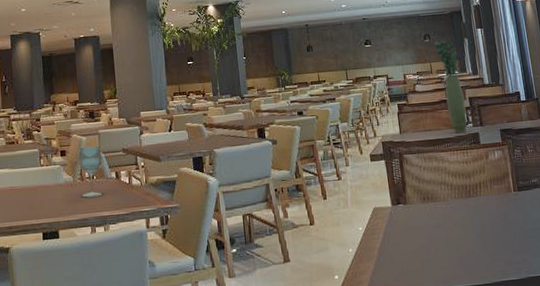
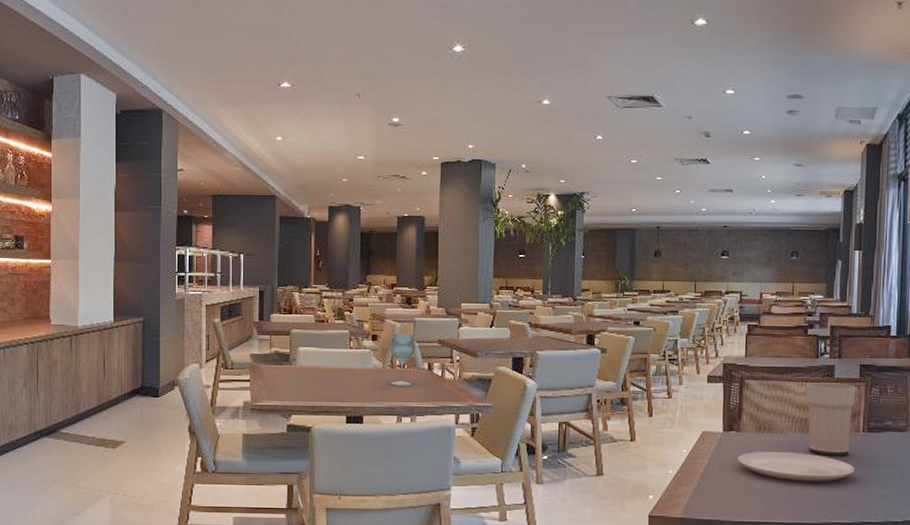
plate: none [408,217,514,245] -> present [737,451,856,482]
vase: present [434,37,467,134] -> none [801,255,827,364]
cup: none [457,148,506,218] -> present [805,382,856,456]

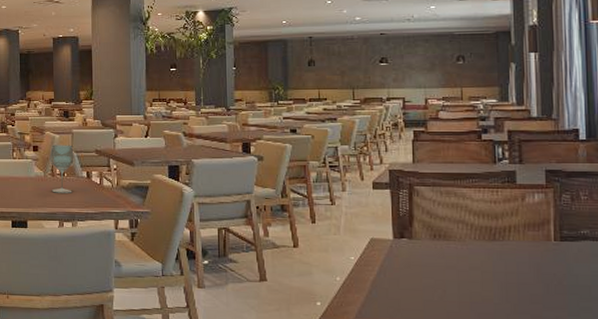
plate: present [737,451,856,482] -> none [410,259,549,293]
cup: present [805,382,856,456] -> none [484,189,543,266]

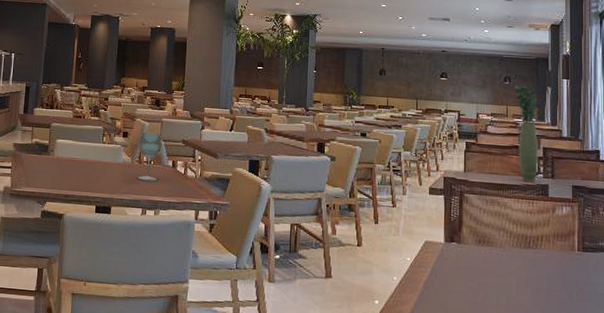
vase: none [469,59,503,169] -> present [514,81,539,182]

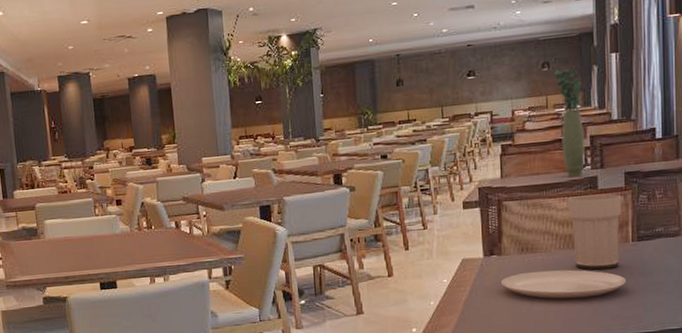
wine glass: present [137,132,163,182] -> none [133,194,162,248]
plate: none [458,264,572,298] -> present [500,269,627,299]
cup: none [522,200,570,274] -> present [568,194,622,270]

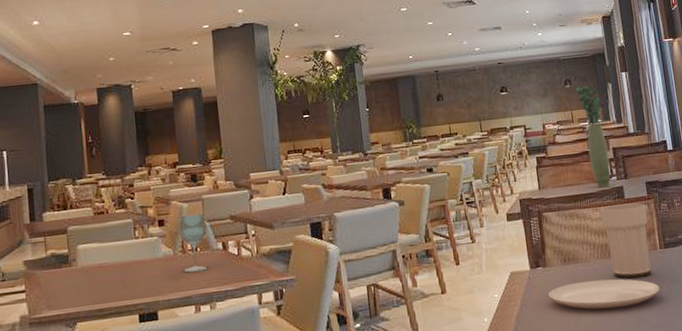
wine glass: none [133,194,162,248] -> present [177,213,209,273]

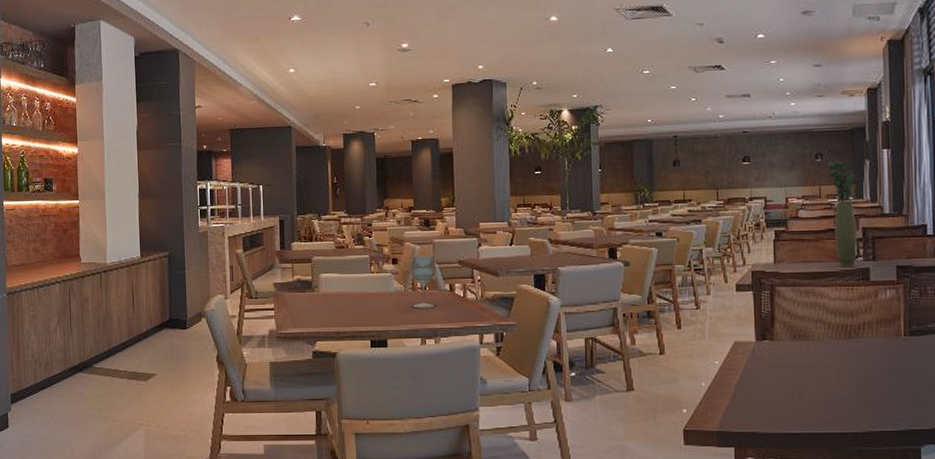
plate: present [548,279,660,310] -> none [772,359,899,390]
cup: present [600,203,652,279] -> none [840,286,894,362]

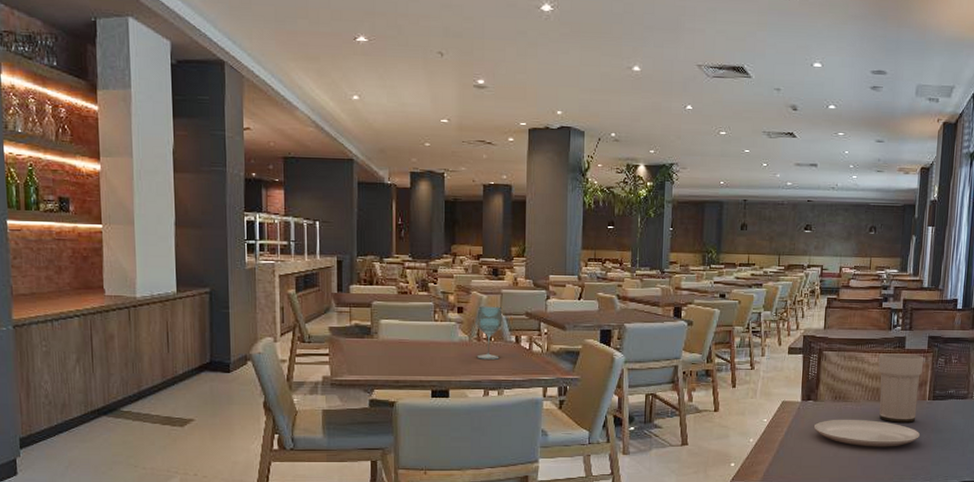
plate: none [772,359,899,390] -> present [813,419,921,447]
vase: present [827,157,858,267] -> none [878,230,902,335]
cup: none [840,286,894,362] -> present [878,353,924,423]

